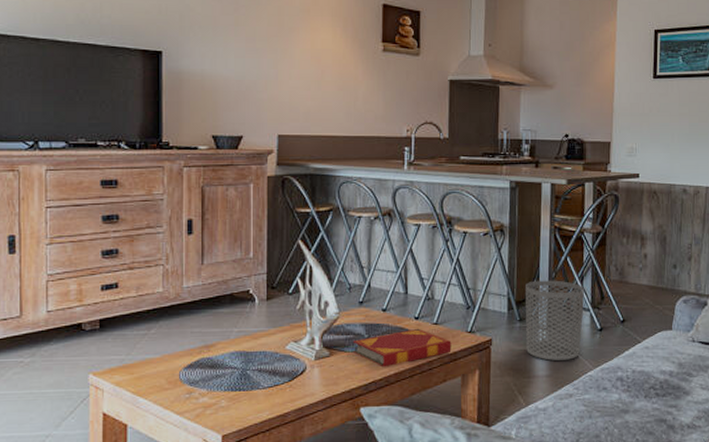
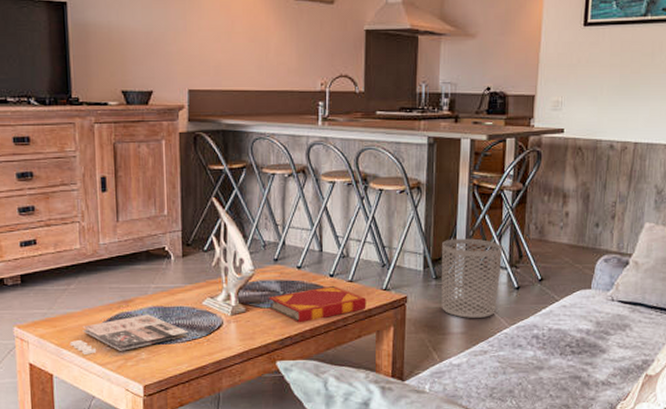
magazine: none [147,359,270,403] -> present [70,314,188,354]

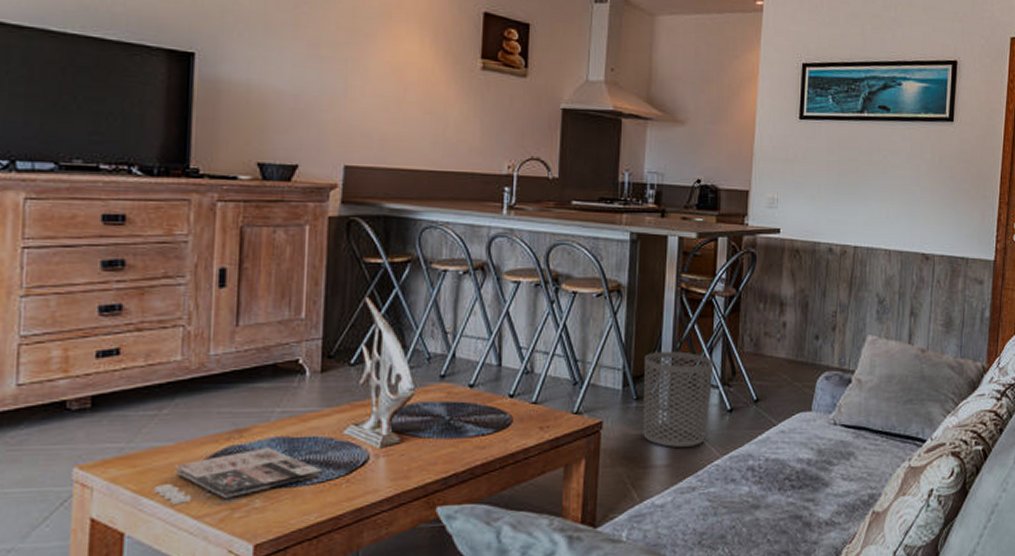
hardback book: present [268,285,366,323] -> none [429,408,553,457]

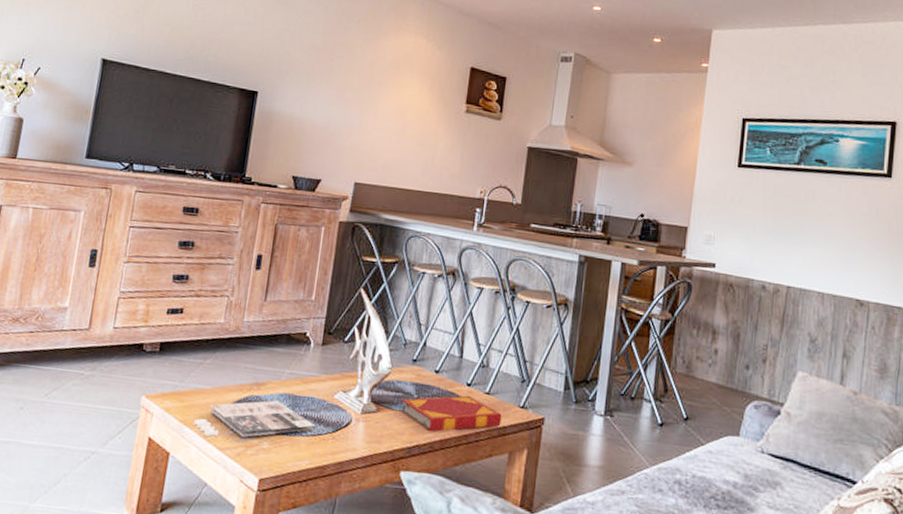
hardback book: none [429,408,553,457] -> present [400,395,502,432]
waste bin: present [643,351,714,447] -> none [579,362,648,453]

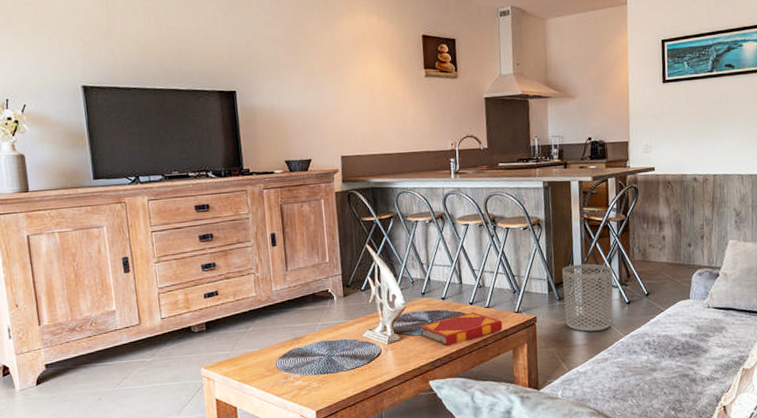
magazine: present [193,400,314,437] -> none [250,348,352,388]
waste bin: none [579,362,648,453] -> present [562,263,613,332]

